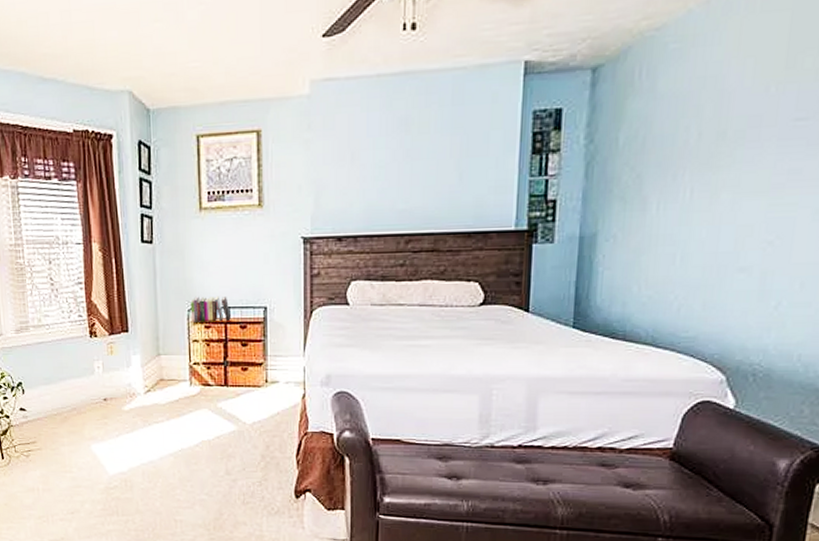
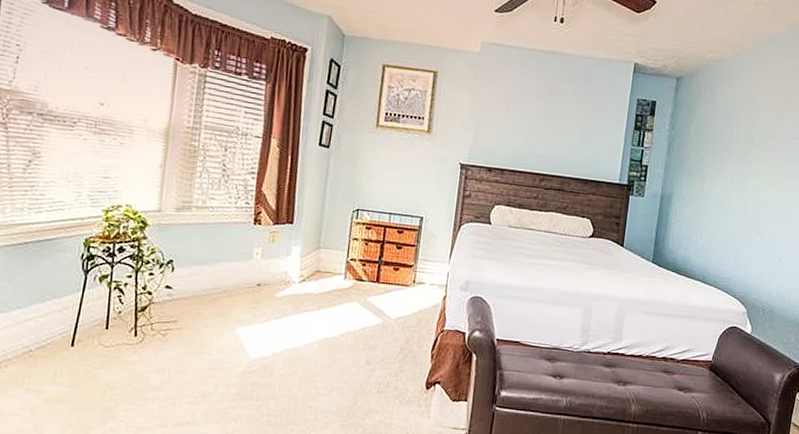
books: present [190,296,232,322] -> none [354,199,392,226]

